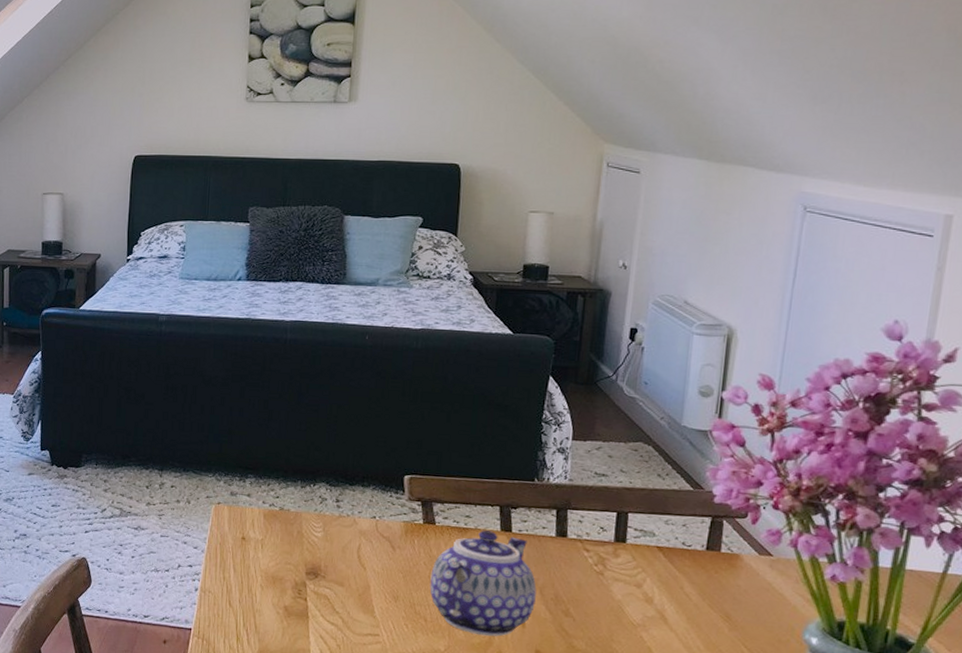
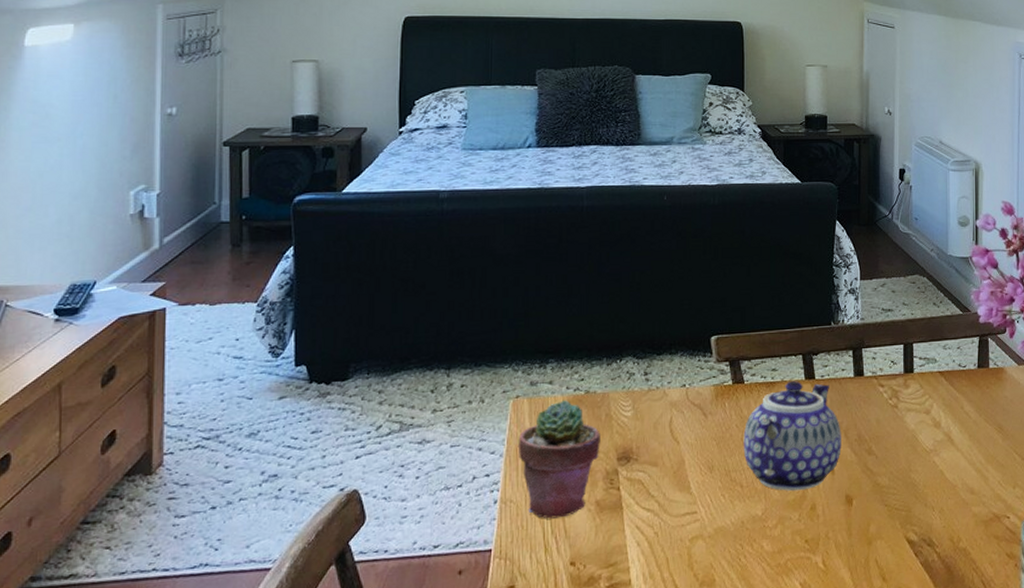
potted succulent: none [217,513,292,615] -> present [517,400,600,519]

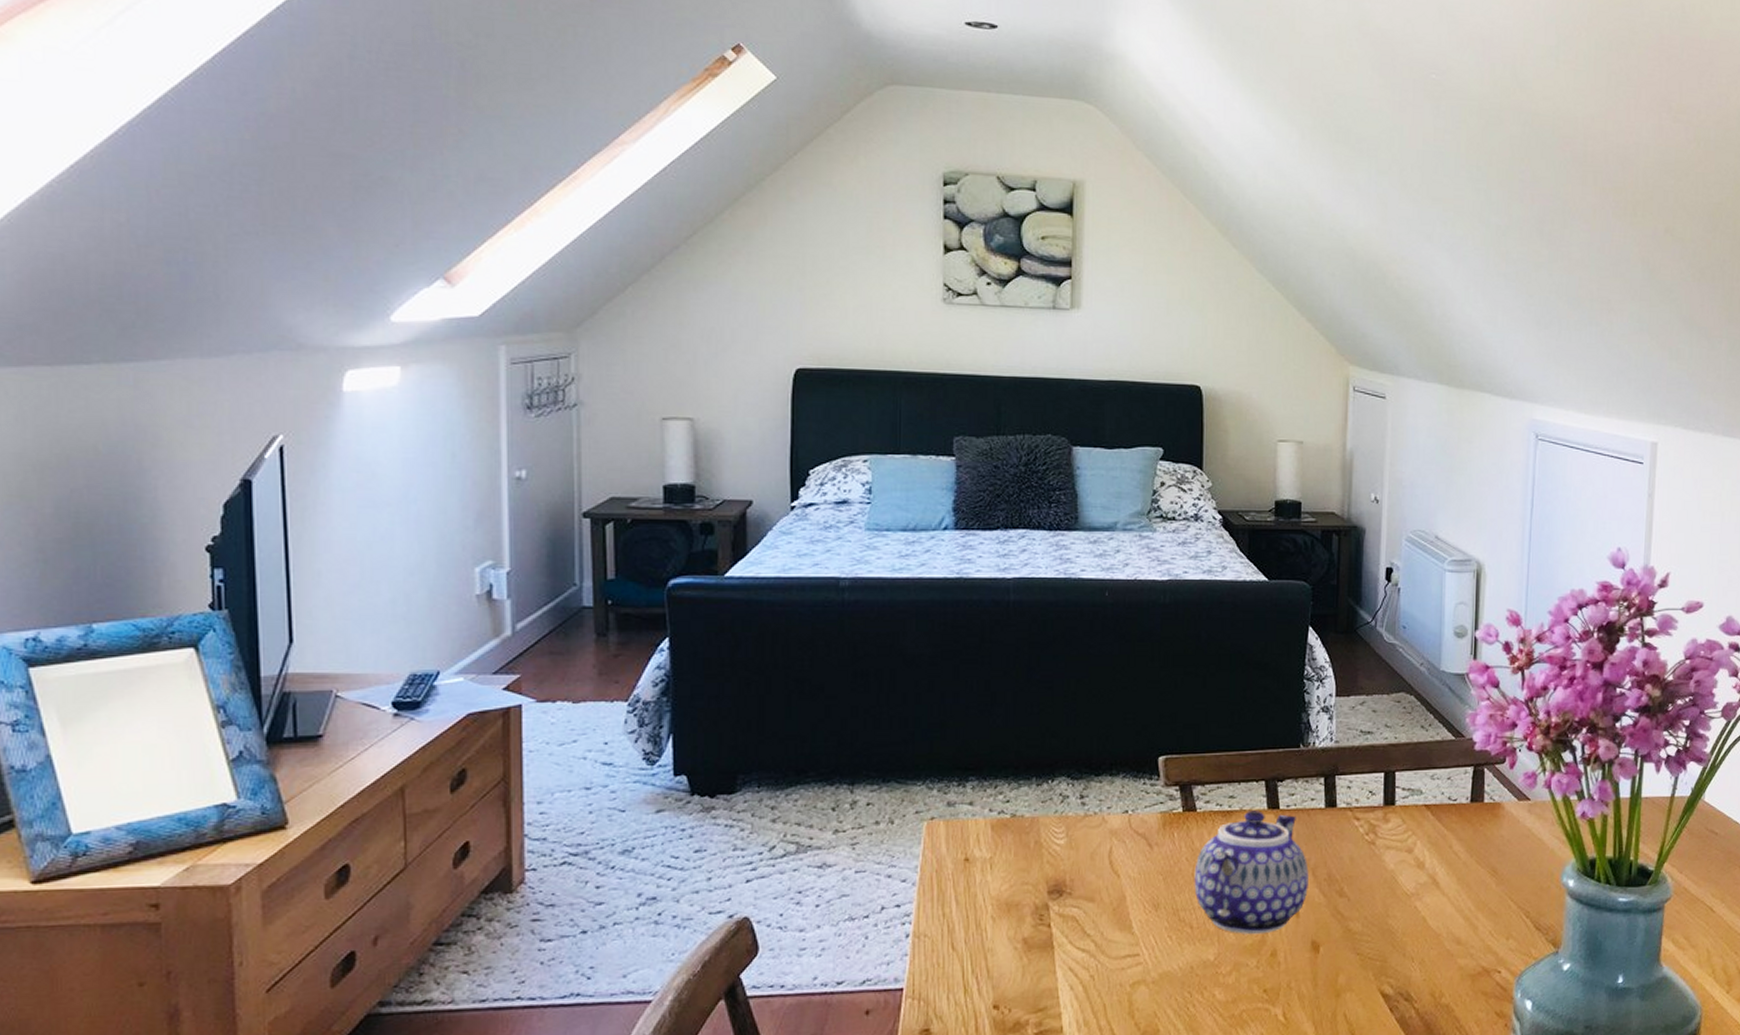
potted succulent: present [517,400,600,519] -> none [932,824,1029,957]

